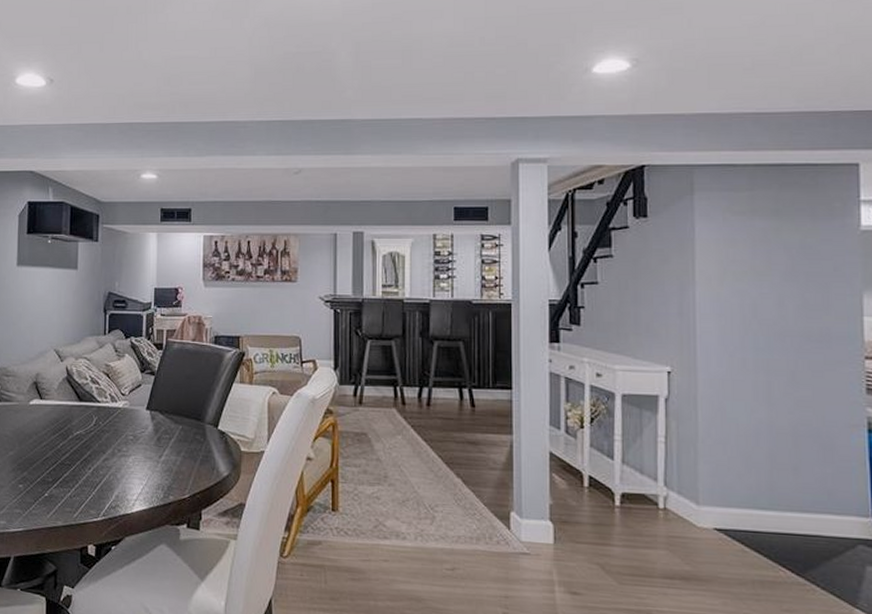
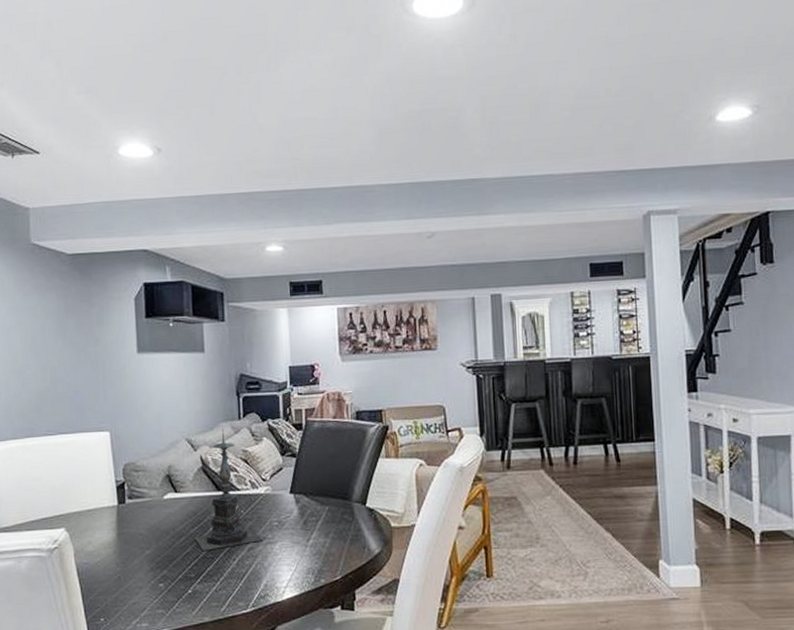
candle holder: none [55,342,118,457] -> present [195,428,263,551]

